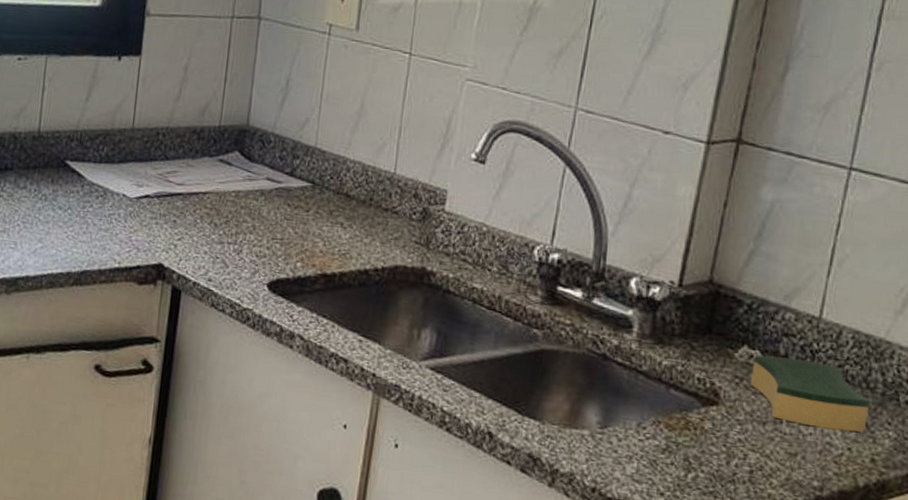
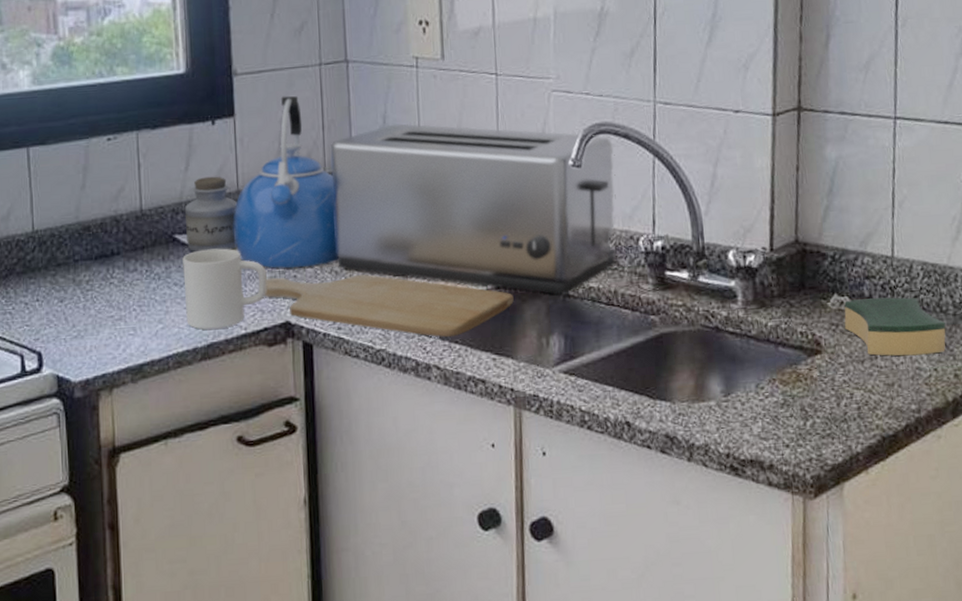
mug: none [65,179,148,259] -> present [182,248,267,331]
jar: none [76,109,131,185] -> present [184,176,238,253]
kettle: none [121,43,227,215] -> present [233,95,340,268]
chopping board: none [142,218,391,311] -> present [264,274,514,338]
toaster: none [218,87,523,289] -> present [330,123,617,294]

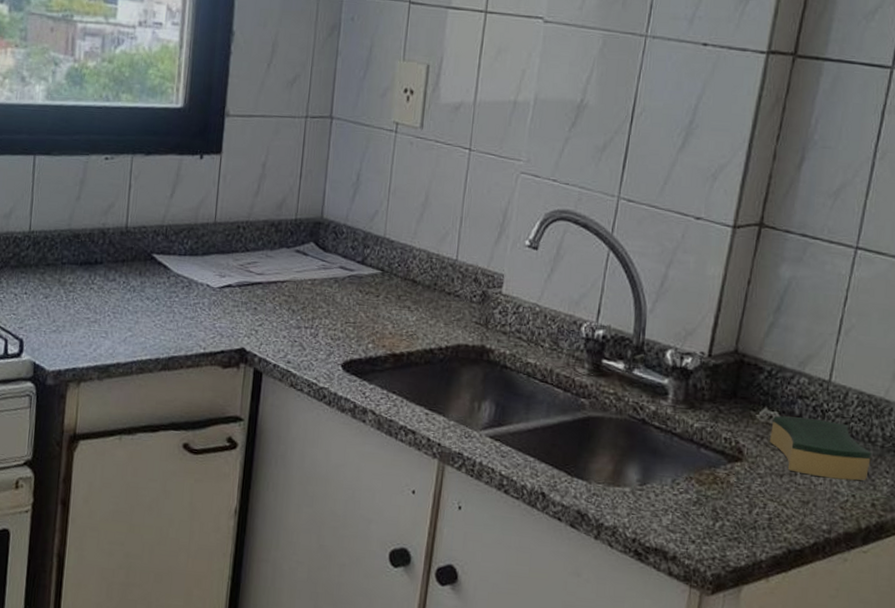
mug: present [182,248,267,331] -> none [153,271,230,346]
jar: present [184,176,238,253] -> none [162,205,213,276]
kettle: present [233,95,340,268] -> none [205,141,303,303]
chopping board: present [264,274,514,338] -> none [225,306,454,388]
toaster: present [330,123,617,294] -> none [295,182,572,365]

